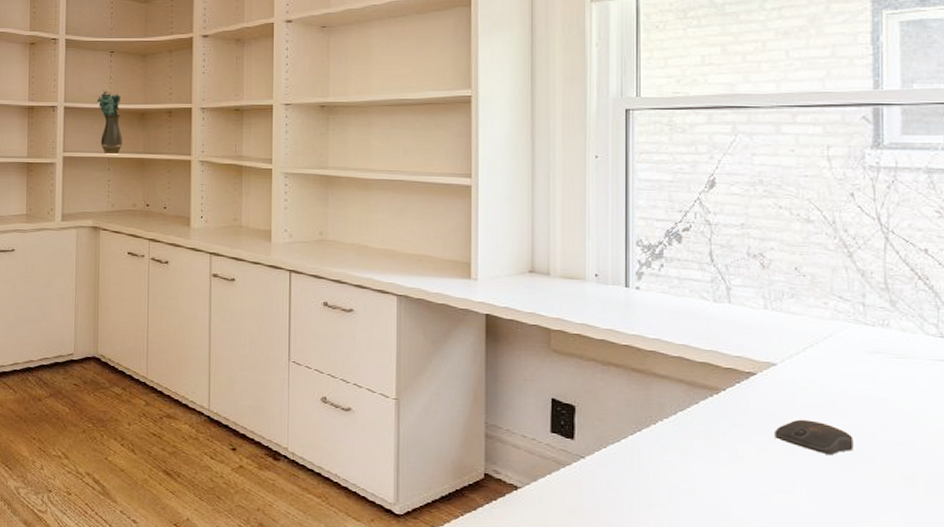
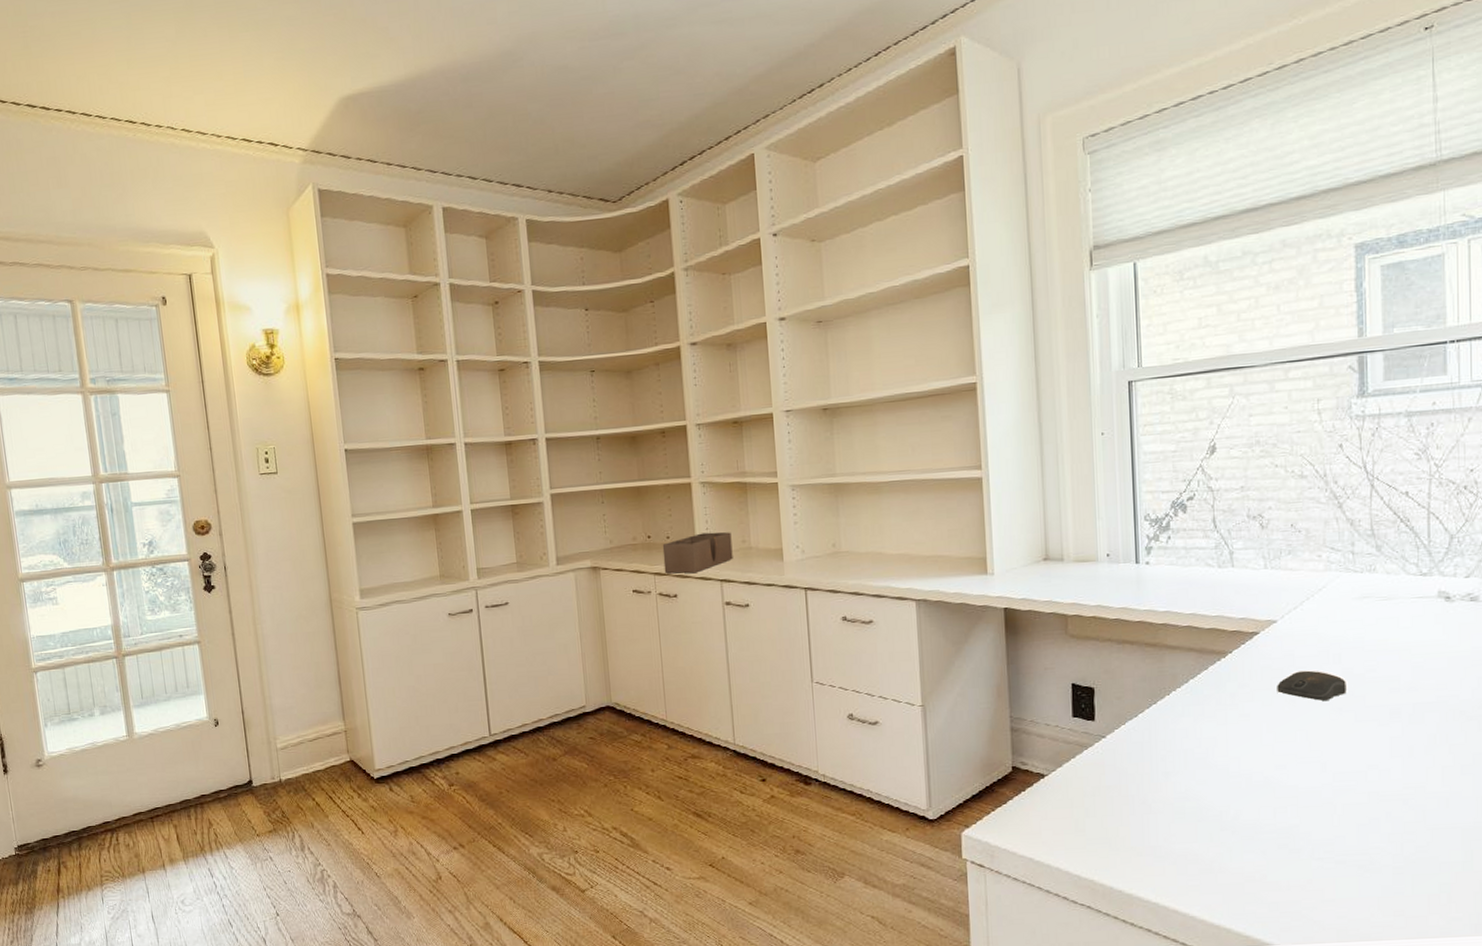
vase: present [96,90,123,154] -> none [581,415,616,485]
desk organizer: none [158,207,224,244] -> present [662,532,733,574]

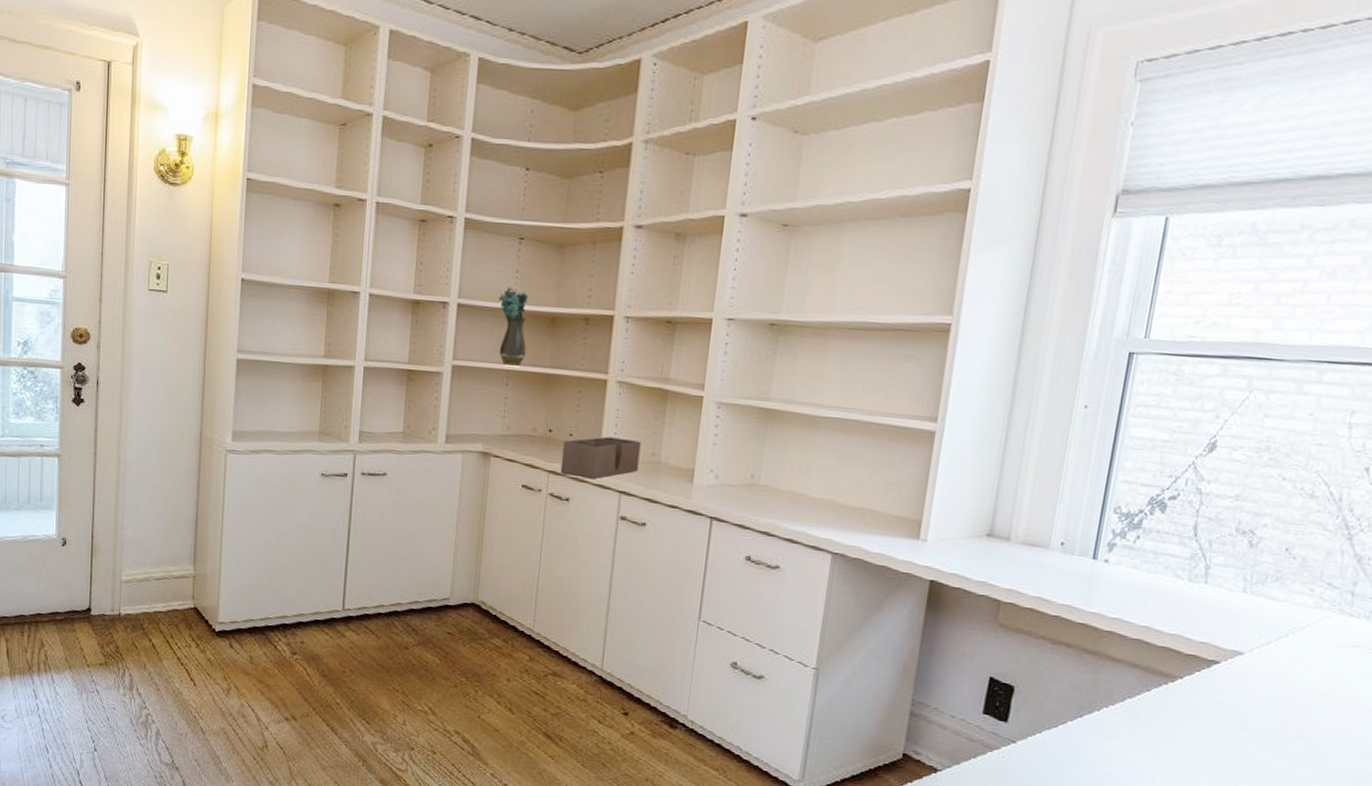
vase: none [581,415,616,485] -> present [498,285,528,366]
computer mouse: present [1277,670,1347,701] -> none [1226,713,1311,752]

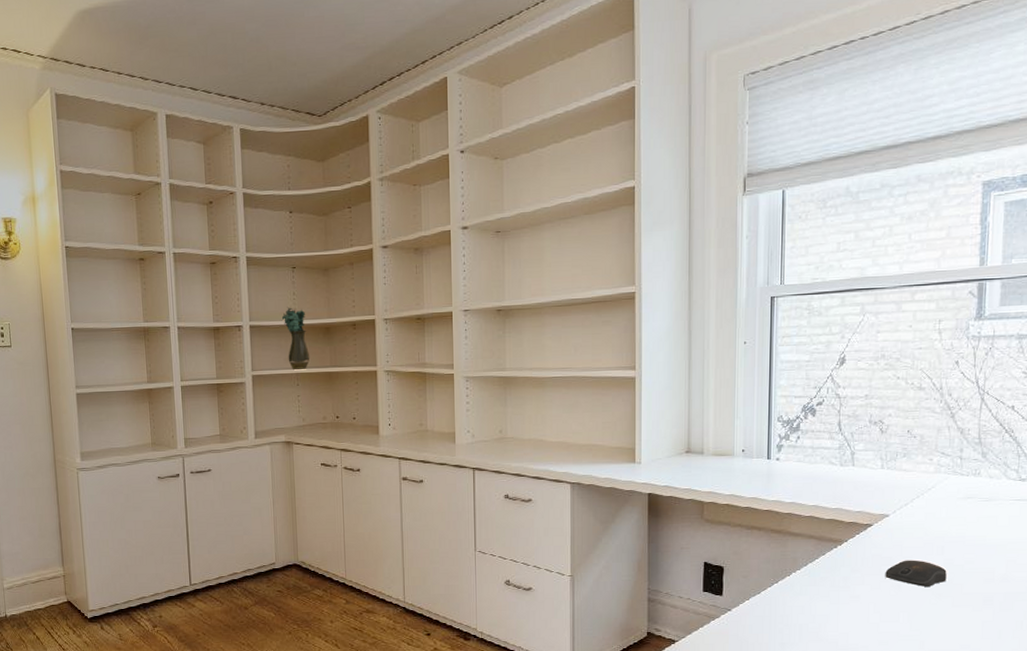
desk organizer: present [560,436,641,479] -> none [349,415,411,451]
computer mouse: none [1226,713,1311,752] -> present [885,560,947,587]

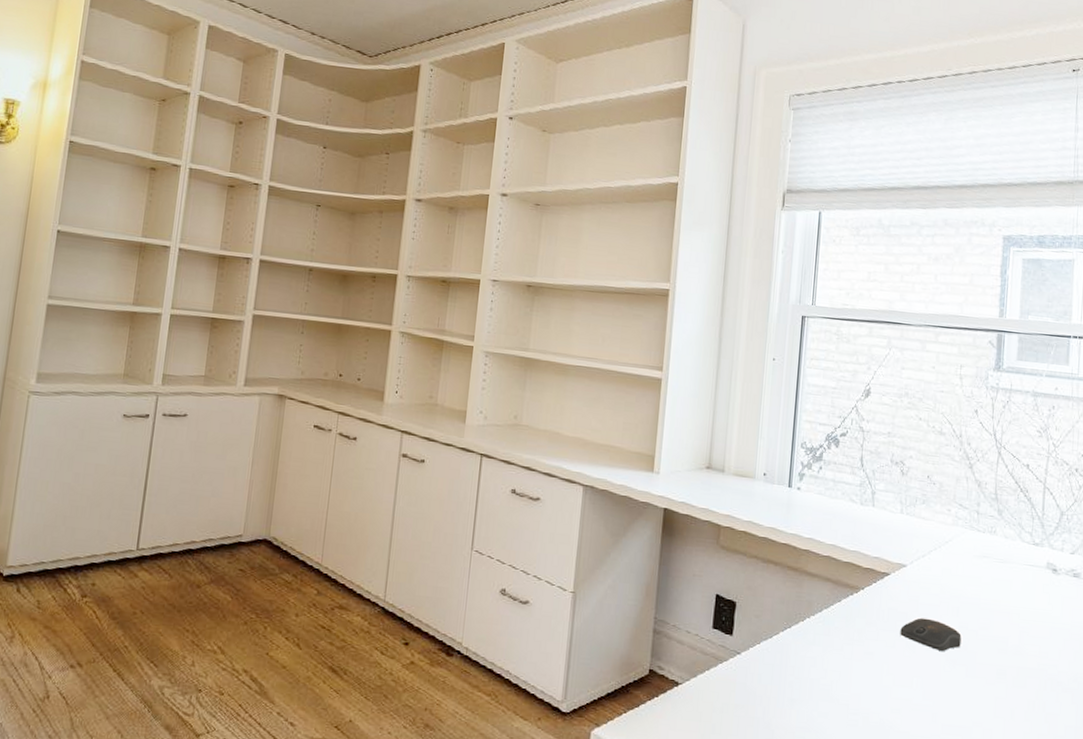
vase: present [281,306,310,370] -> none [296,245,323,317]

